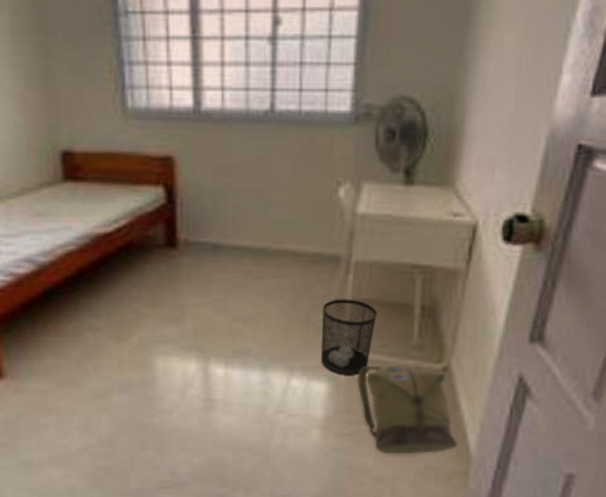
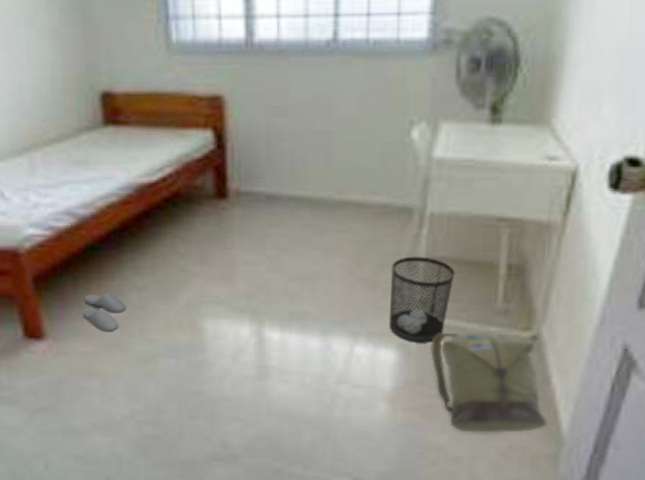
slippers: none [41,334,82,369] -> present [83,292,126,331]

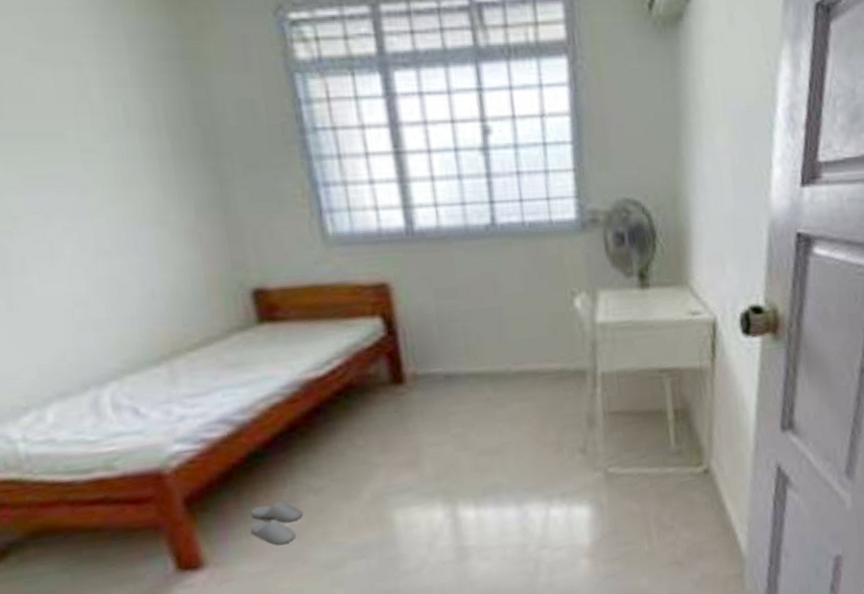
waste bin: present [388,256,455,343] -> none [574,413,631,496]
backpack: present [430,332,548,434] -> none [619,472,730,572]

